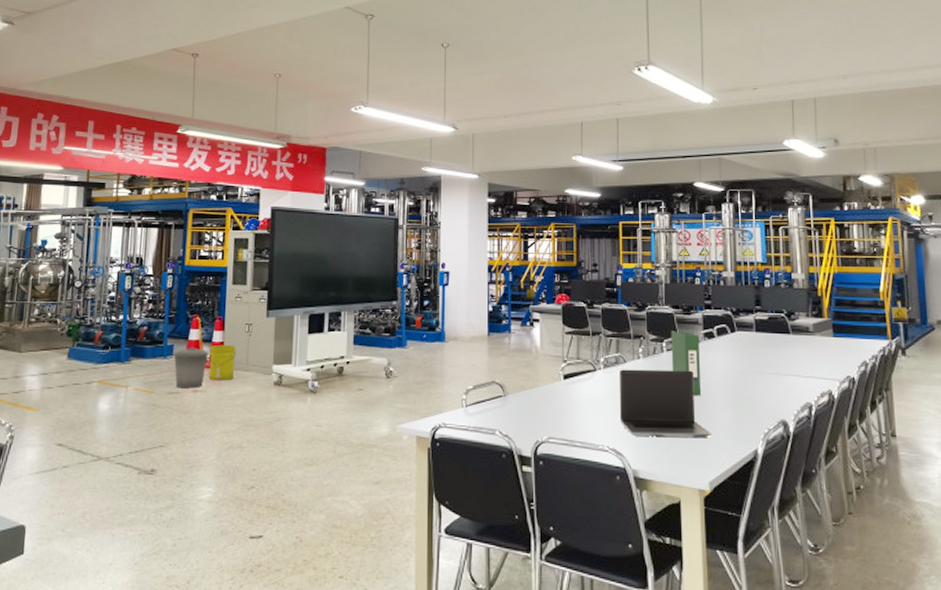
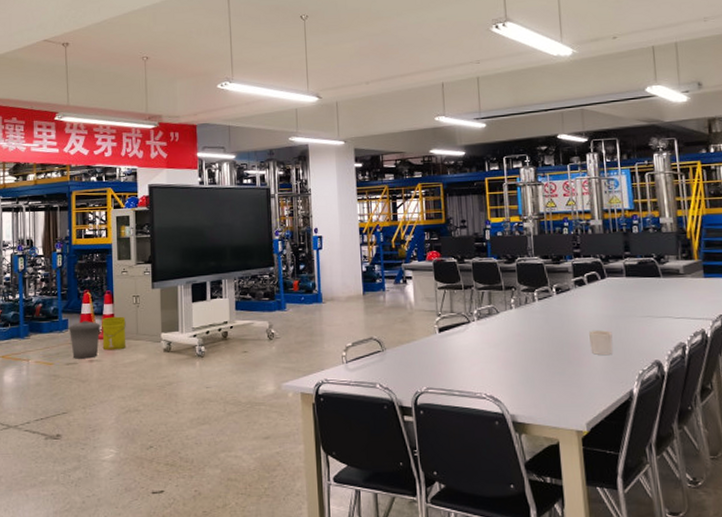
laptop computer: present [619,369,711,437] -> none [493,317,586,383]
binder: present [671,330,701,395] -> none [541,280,574,341]
mug: none [716,386,740,412] -> present [589,330,614,356]

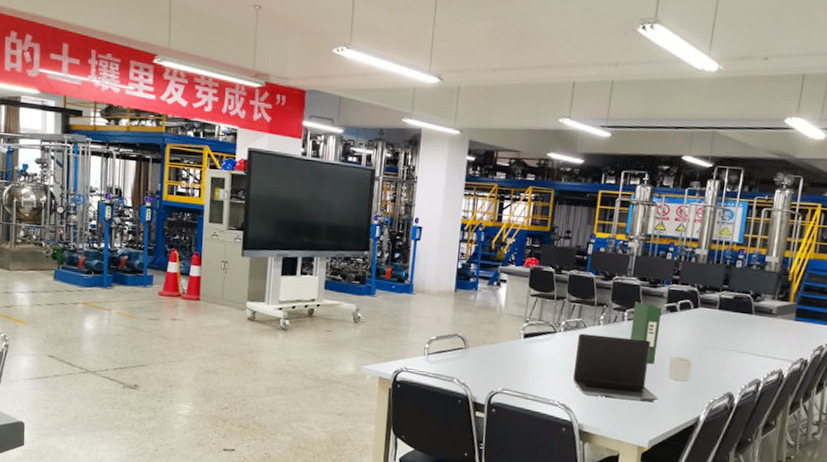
trash can: present [68,321,101,359] -> none [153,279,186,317]
bucket: present [102,316,126,351] -> none [186,278,212,313]
laptop computer: none [493,317,586,383] -> present [572,333,658,402]
binder: none [541,280,574,341] -> present [630,301,662,364]

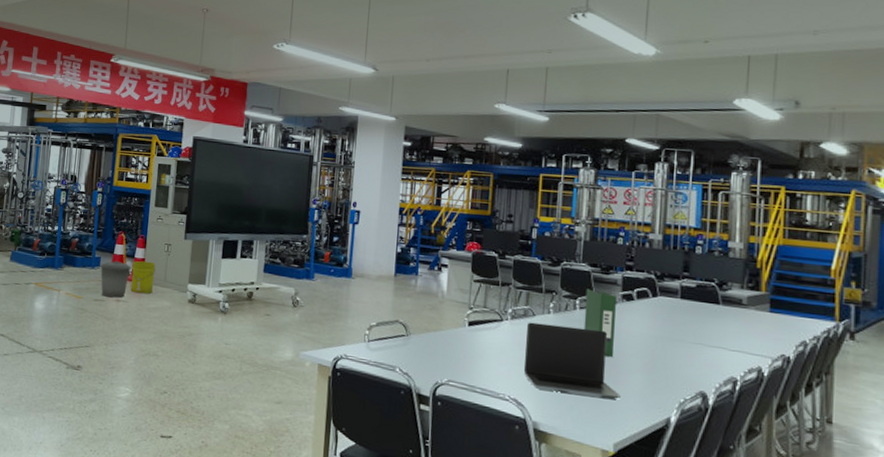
trash can: none [153,279,186,317] -> present [100,261,131,298]
bucket: none [186,278,212,313] -> present [130,260,156,294]
mug: present [668,356,693,382] -> none [630,349,656,378]

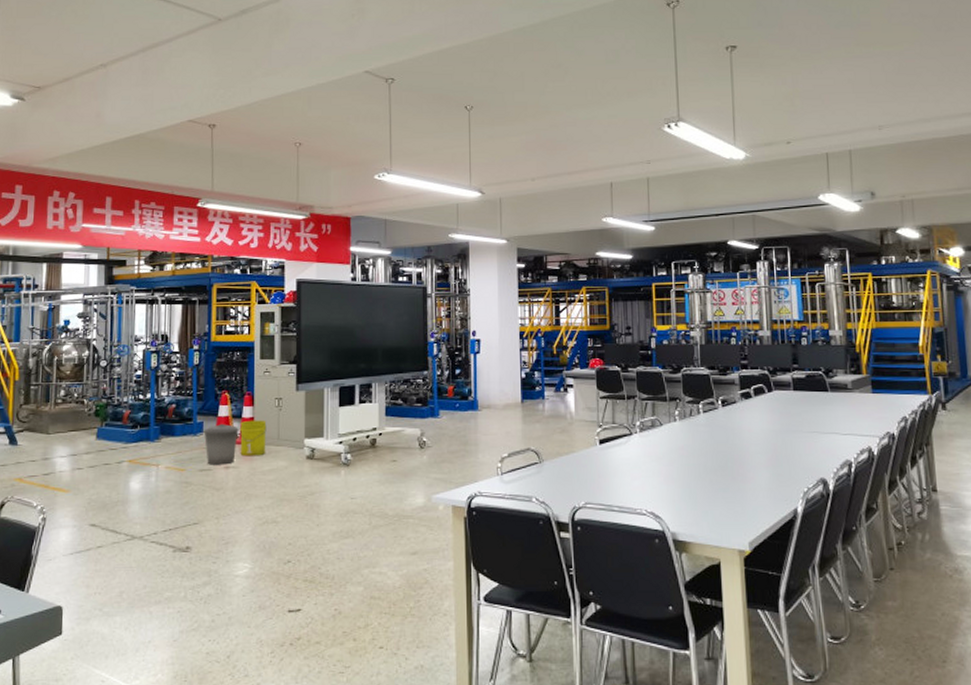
laptop computer: present [523,322,621,399] -> none [656,431,750,498]
binder: present [583,289,616,357] -> none [707,392,739,456]

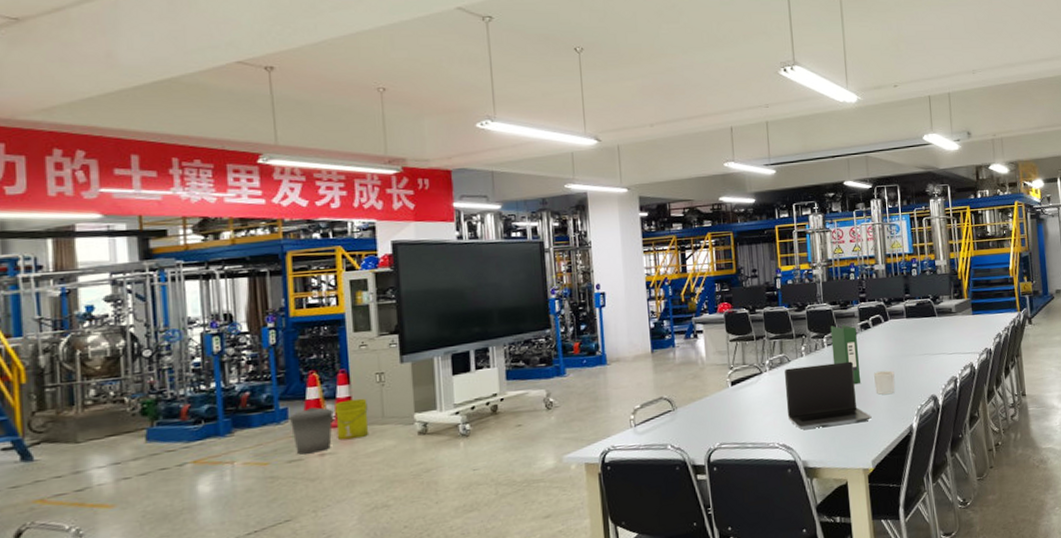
laptop computer: none [656,431,750,498] -> present [785,361,872,430]
binder: none [707,392,739,456] -> present [830,325,860,384]
mug: none [754,446,779,472] -> present [874,370,896,395]

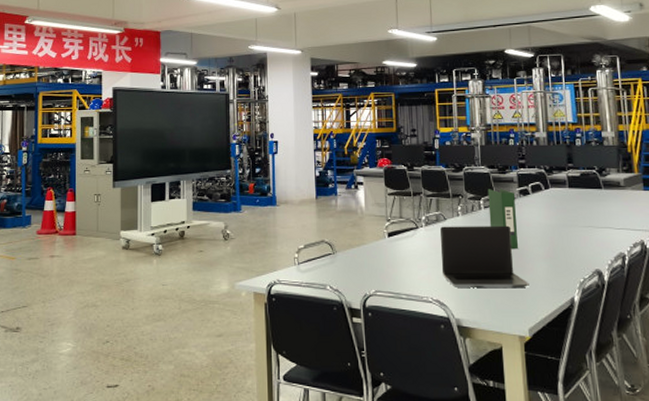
trash can: present [289,407,334,455] -> none [31,217,62,254]
bucket: present [335,398,369,441] -> none [63,214,87,247]
mug: present [874,370,896,395] -> none [533,239,556,264]

